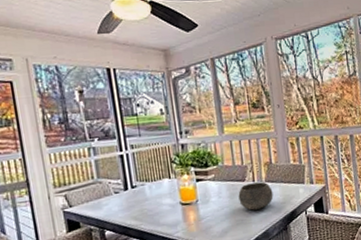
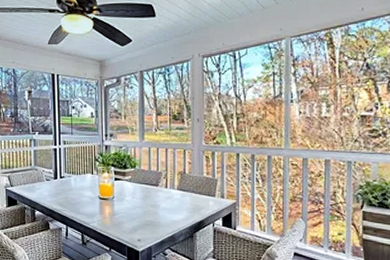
bowl: present [238,182,274,210] -> none [150,189,183,214]

